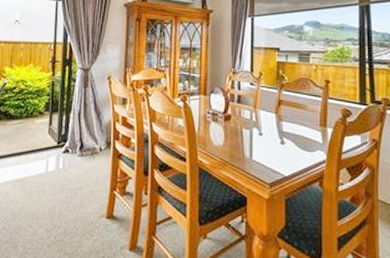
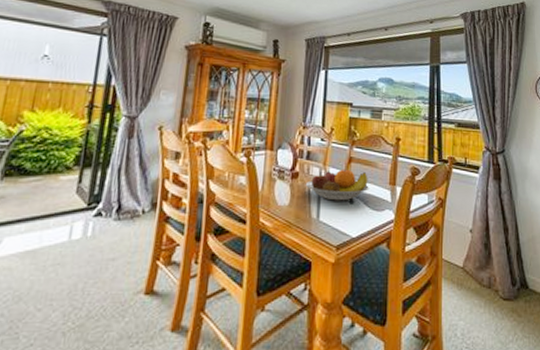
fruit bowl: none [237,111,300,142] -> present [305,169,369,201]

